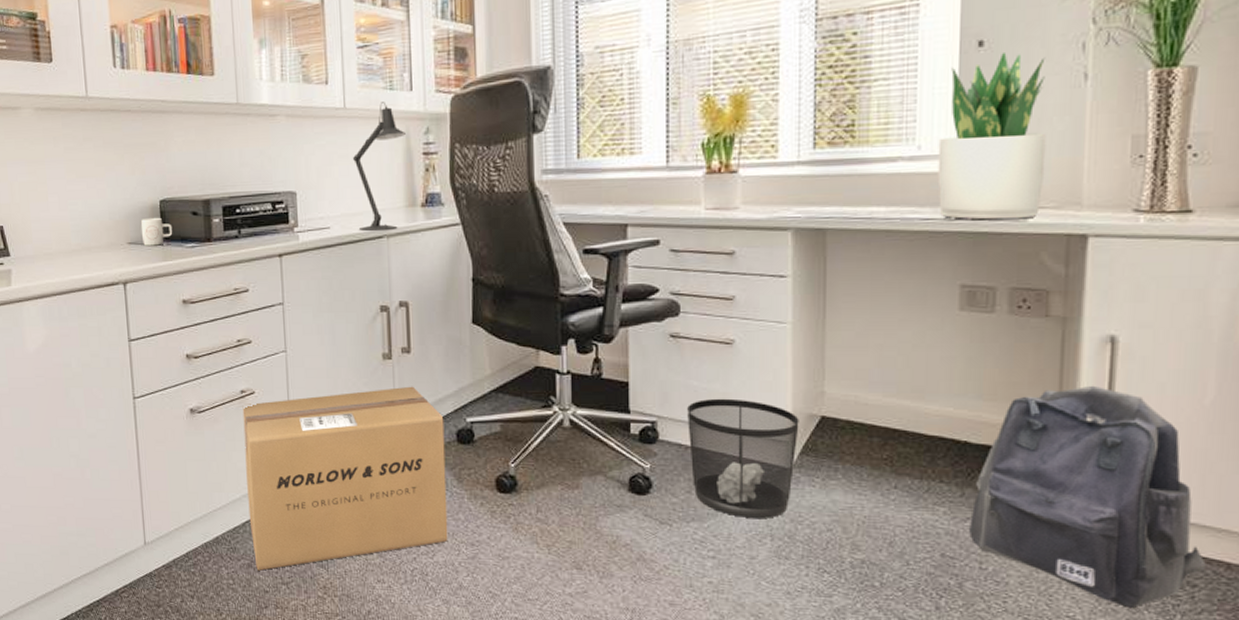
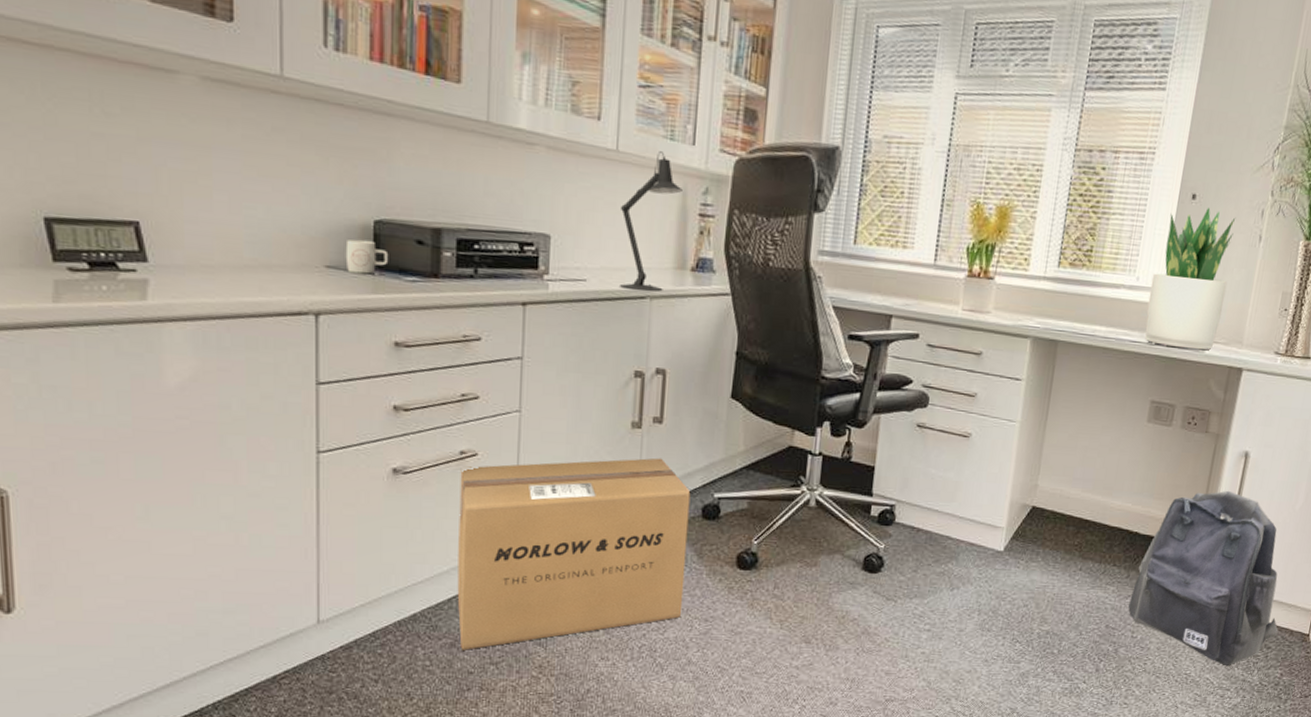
waste bin: present [687,398,799,519] -> none [919,486,1015,596]

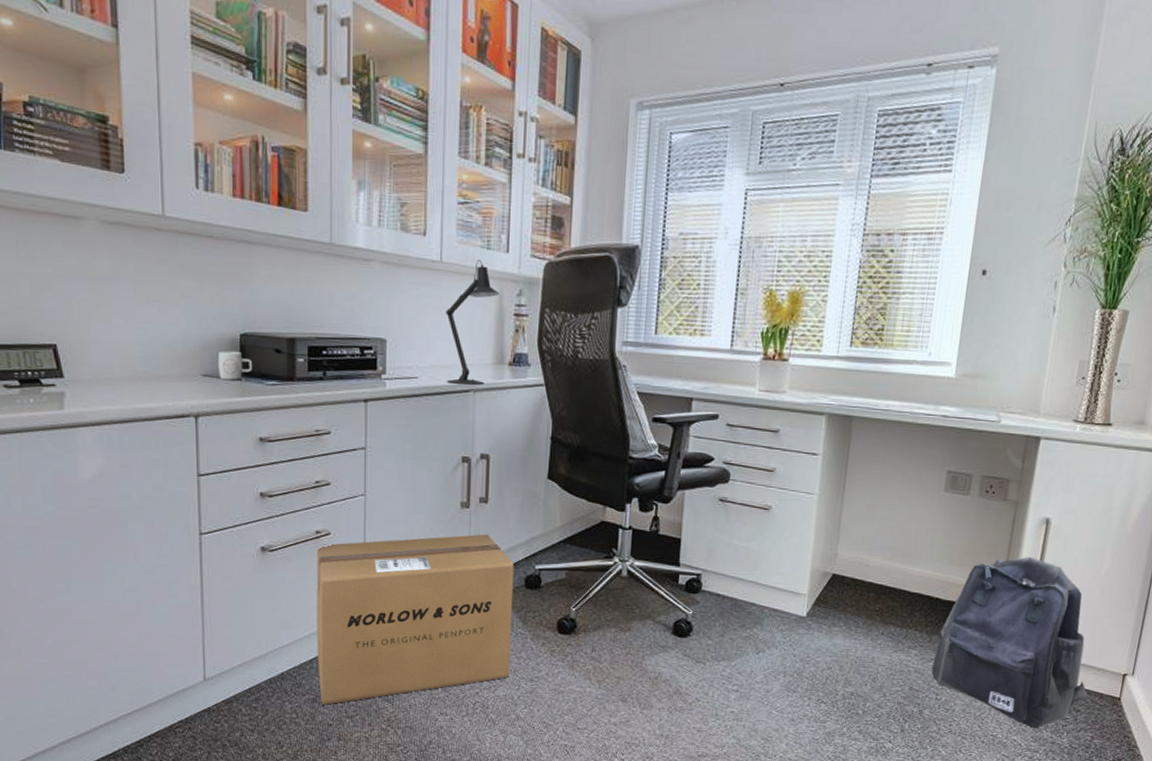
planter: present [1145,207,1236,350] -> none [939,281,1028,421]

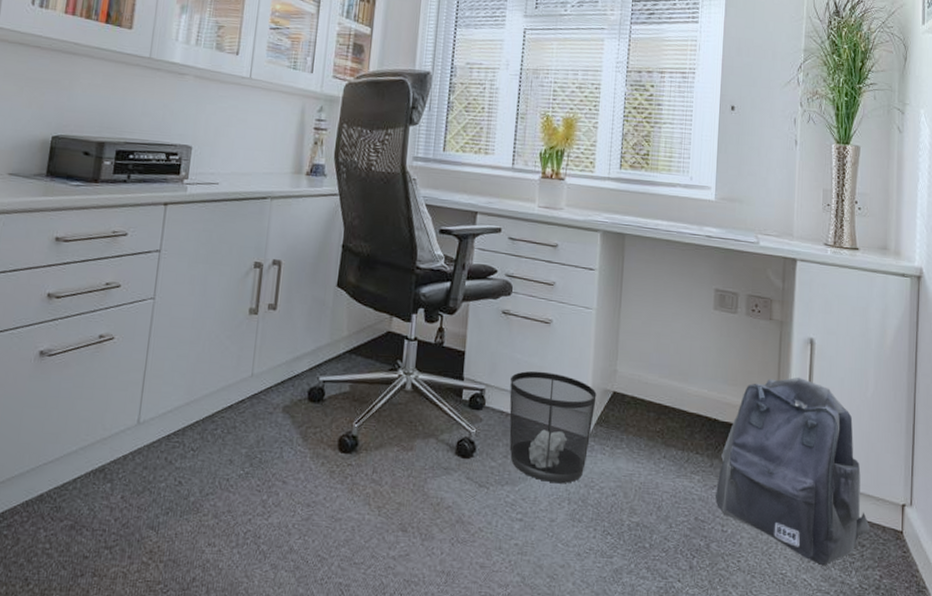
mug: present [217,351,253,381] -> none [25,151,61,180]
box: present [317,534,515,705] -> none [79,342,299,533]
desk lamp: present [445,260,499,386] -> none [246,78,302,194]
waste bin: none [726,555,816,659] -> present [509,370,597,484]

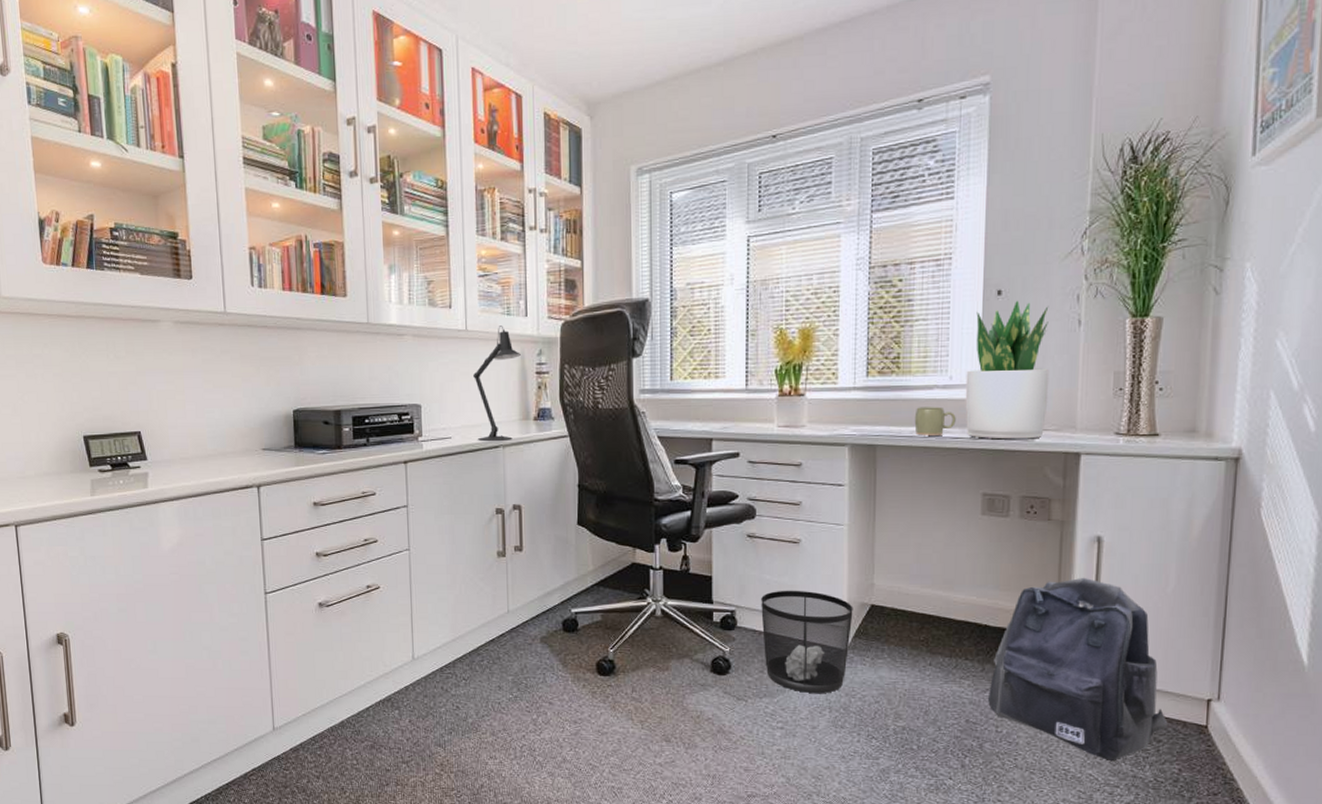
desk lamp: none [246,78,302,194] -> present [472,326,521,442]
mug: none [659,202,695,231] -> present [914,407,956,436]
planter: none [702,116,772,242] -> present [965,300,1050,440]

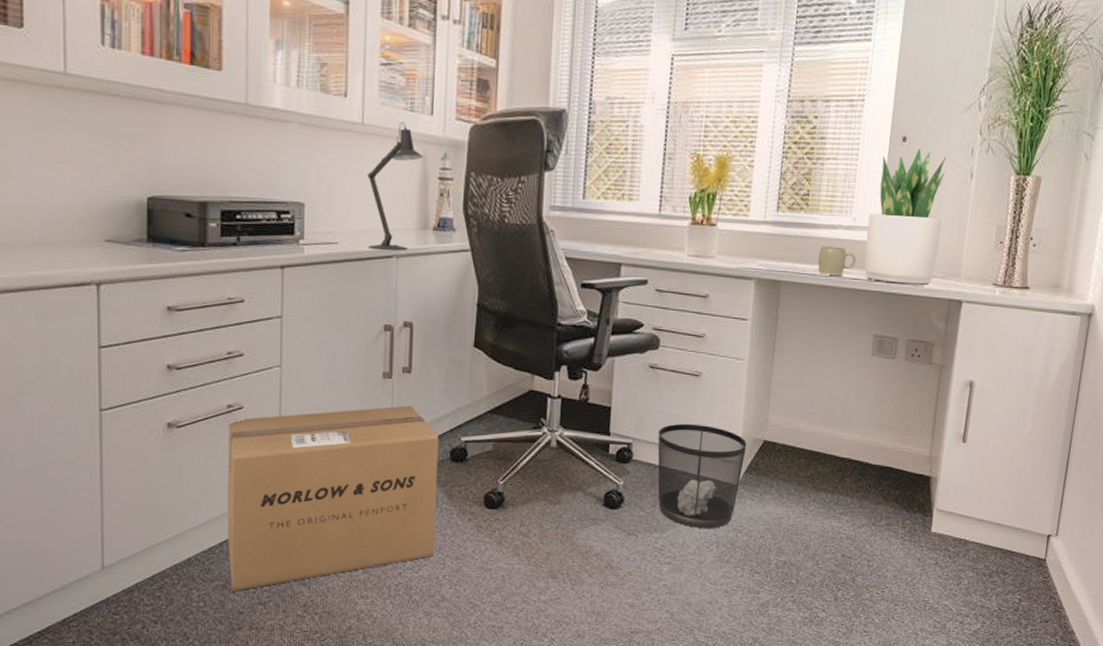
box: none [368,581,554,751] -> present [227,405,439,591]
backpack: present [988,577,1168,760] -> none [863,419,1014,592]

